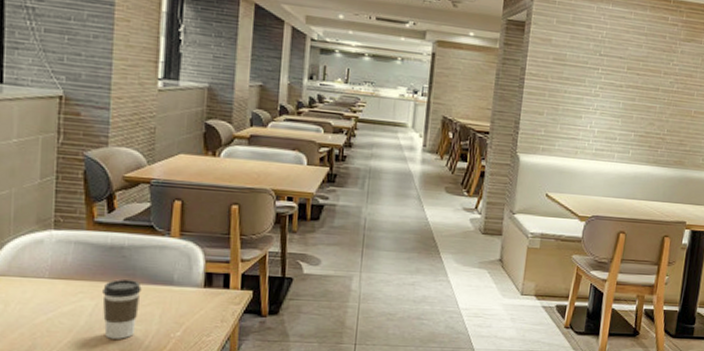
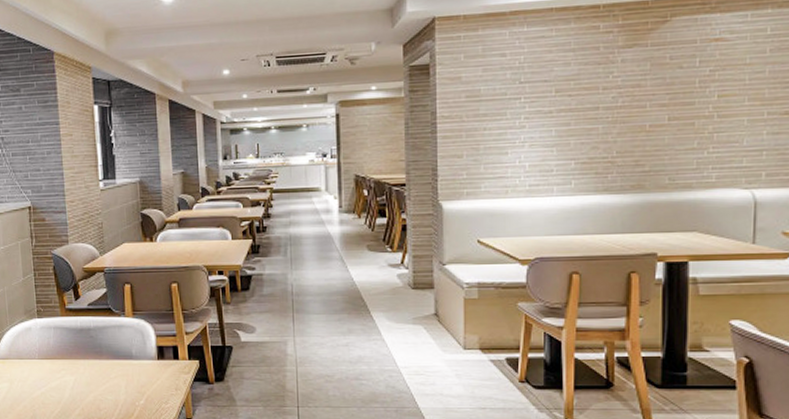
coffee cup: present [102,279,142,339] -> none [79,357,108,408]

